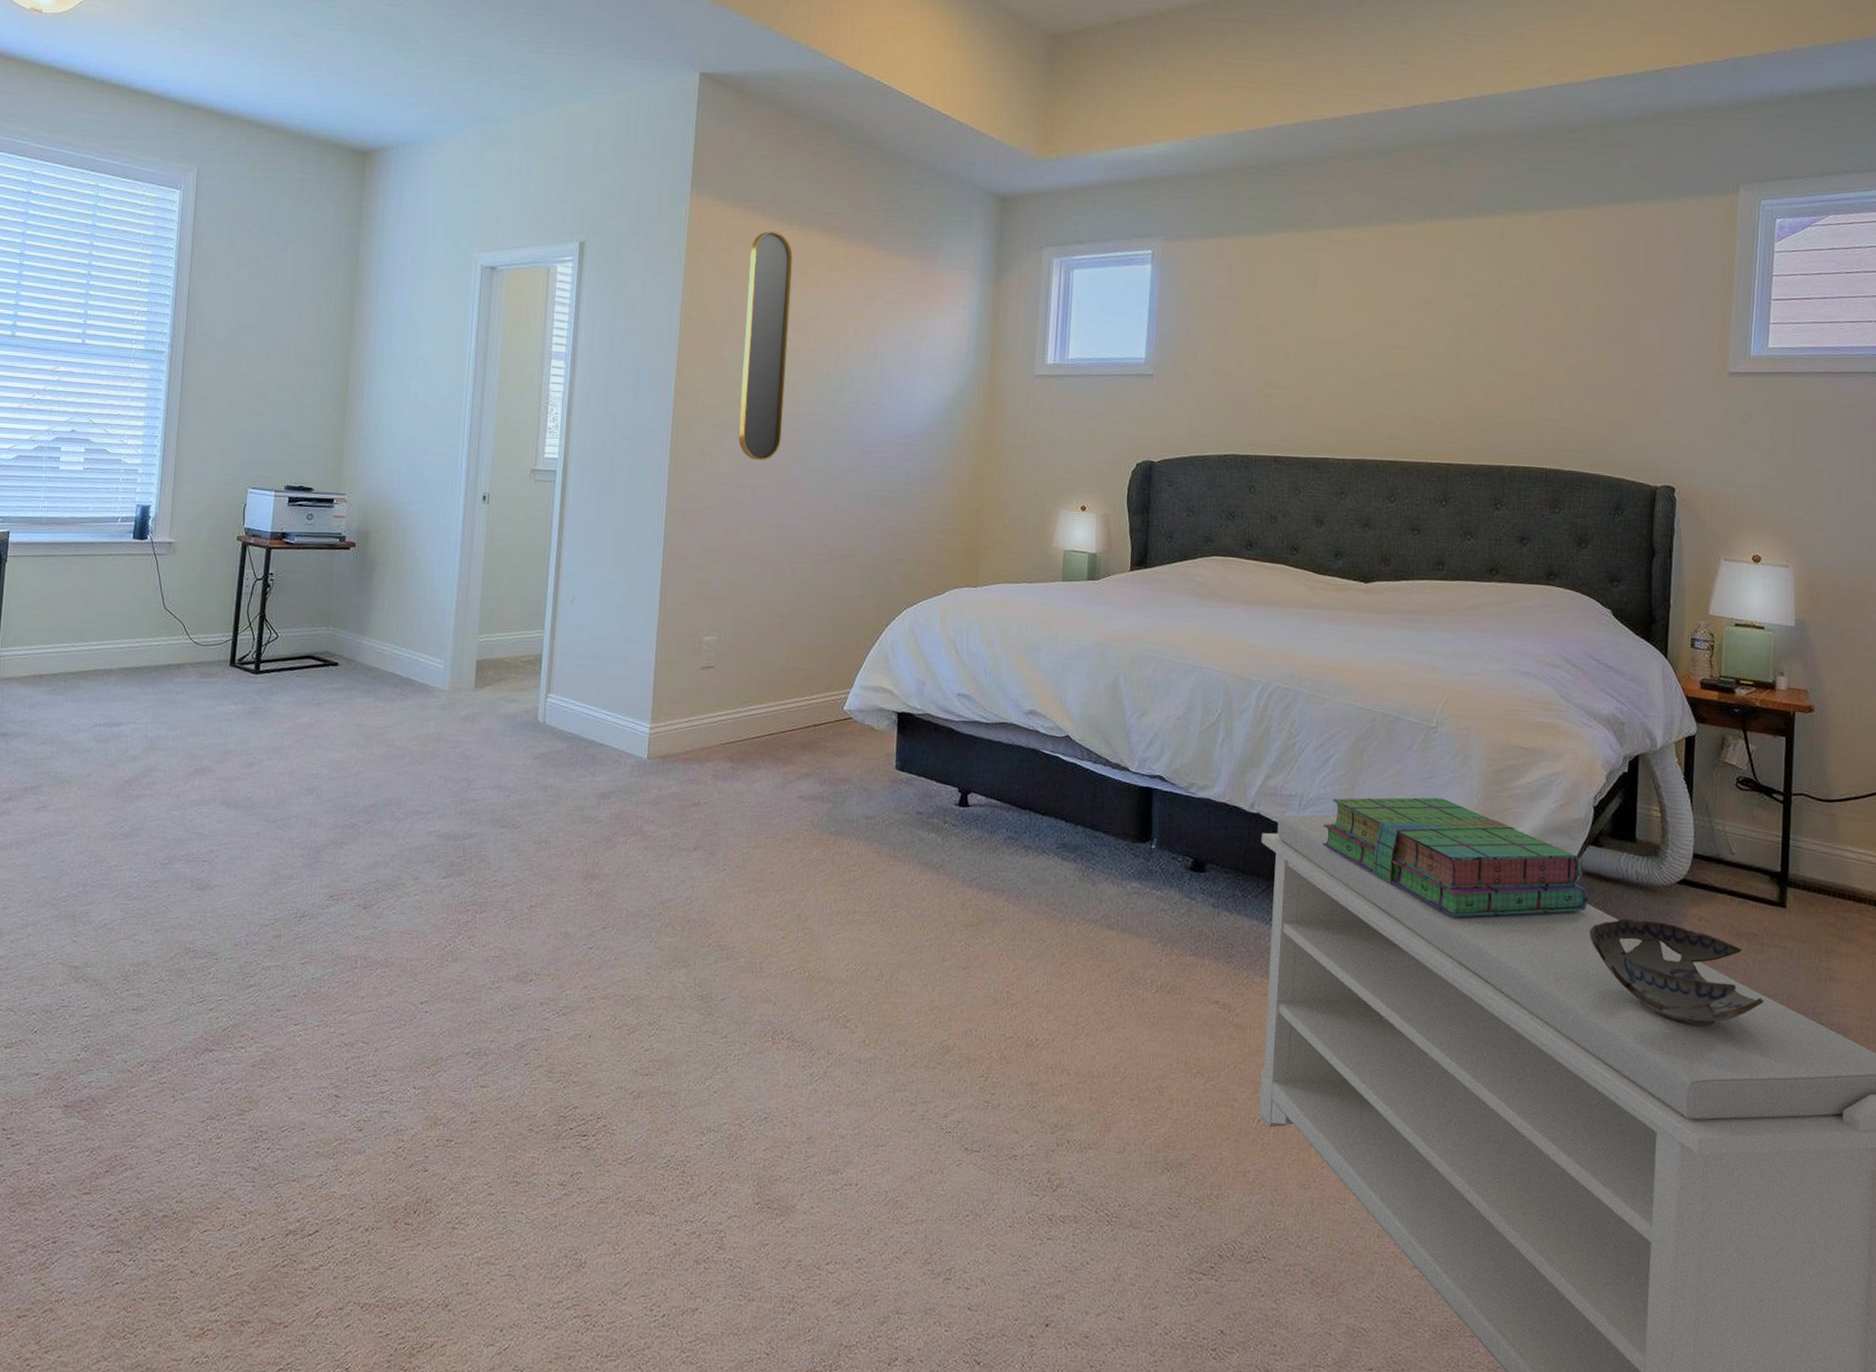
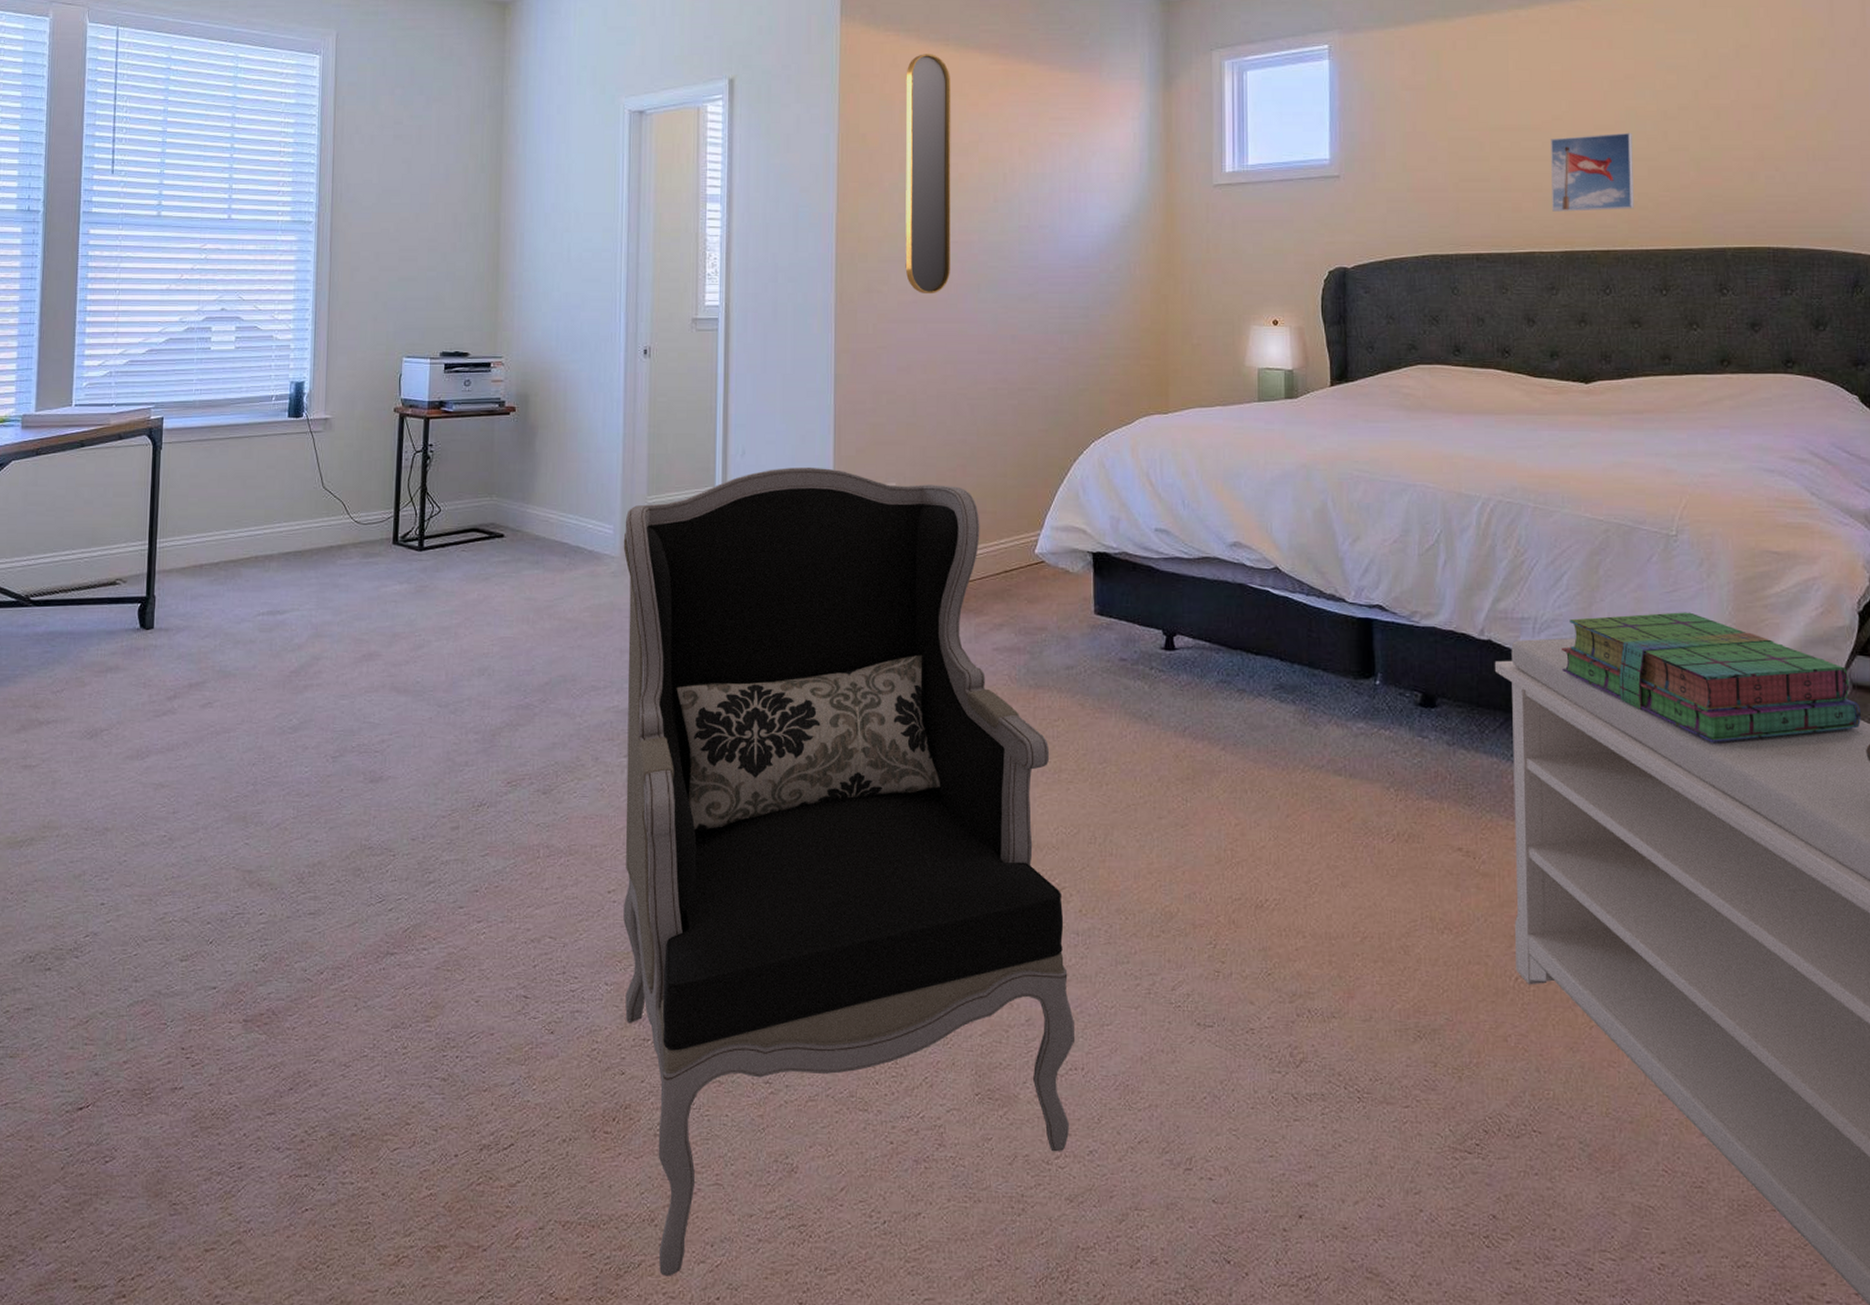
armchair: none [431,616,852,1357] -> present [623,467,1076,1276]
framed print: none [1347,352,1427,424] -> present [1551,132,1634,212]

